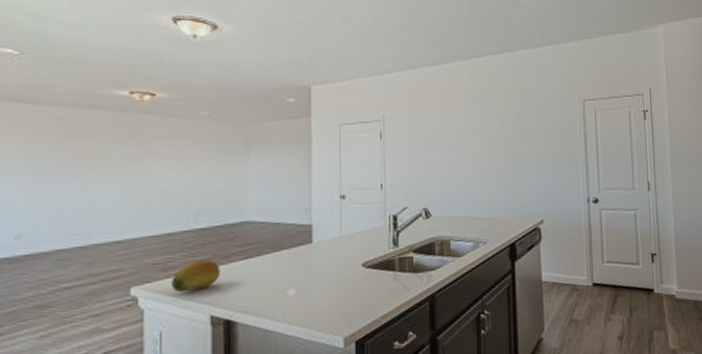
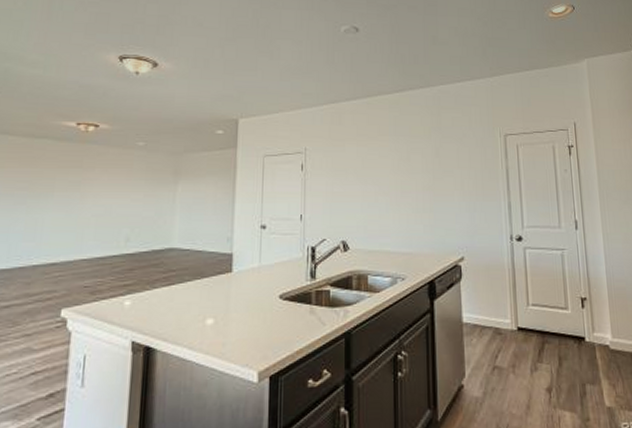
fruit: present [171,259,220,293] -> none [98,285,144,316]

